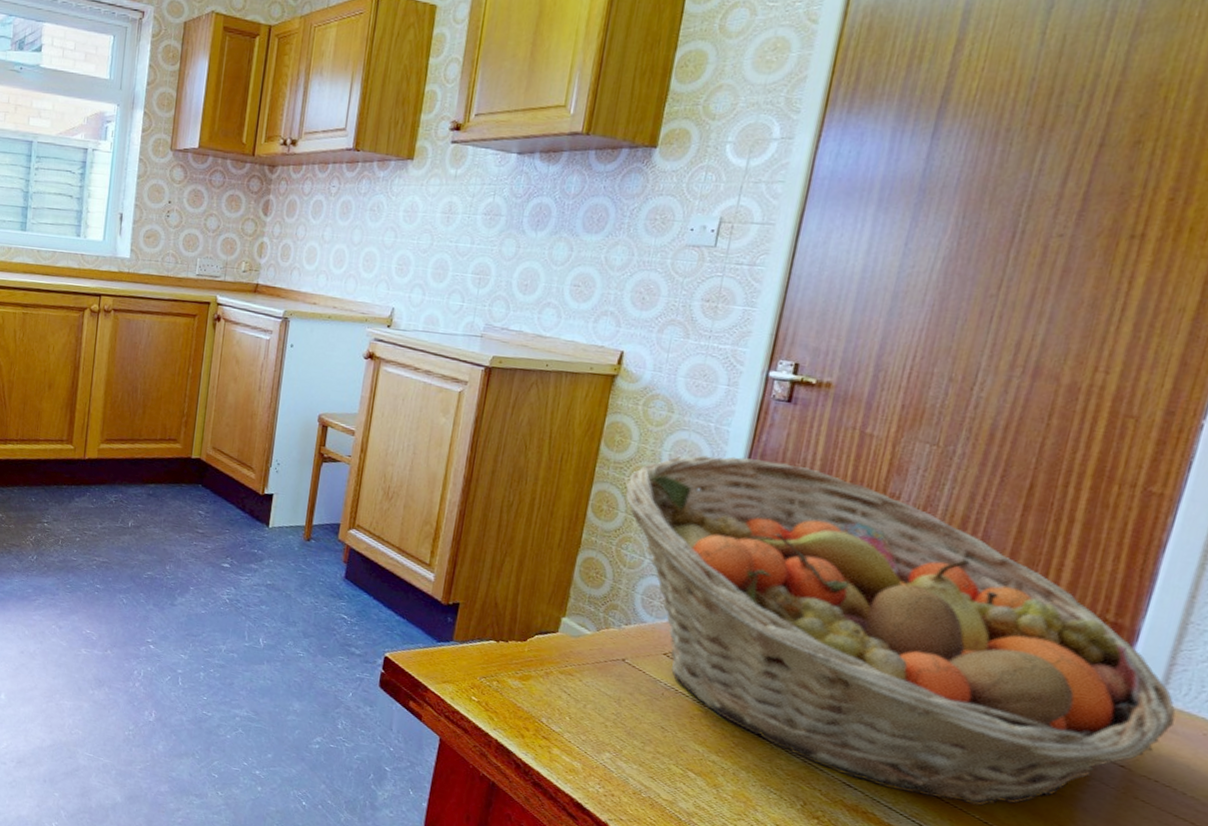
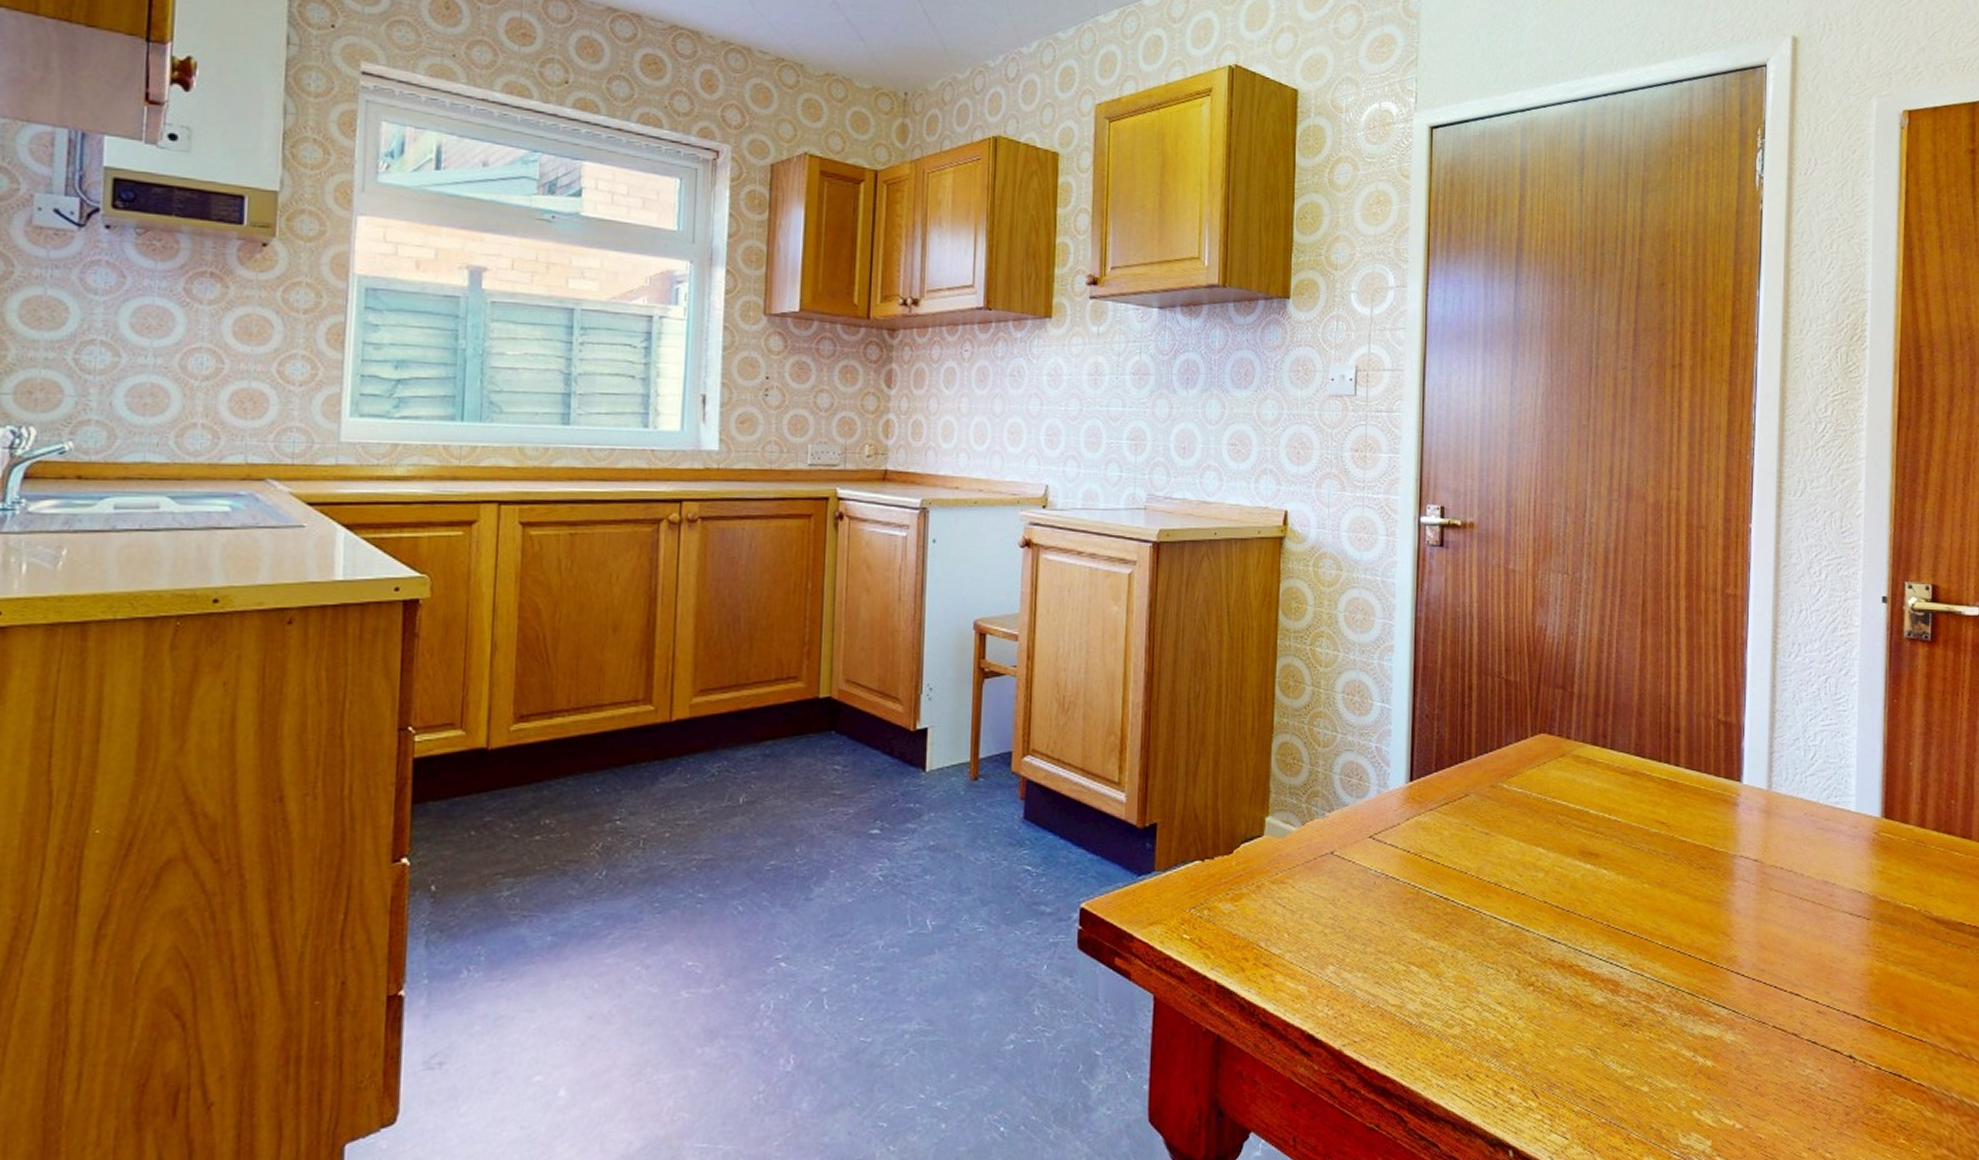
fruit basket: present [626,455,1176,806] -> none [1309,609,1784,934]

